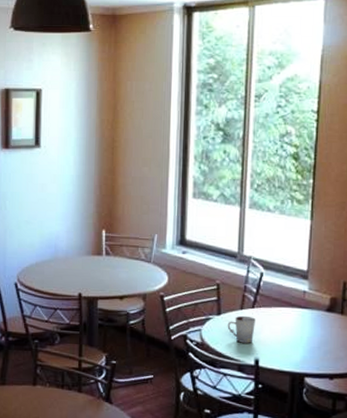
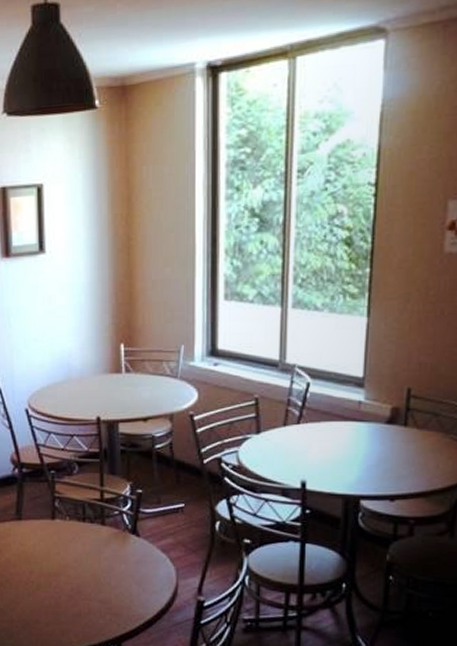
cup: present [227,315,255,343] -> none [268,433,301,464]

